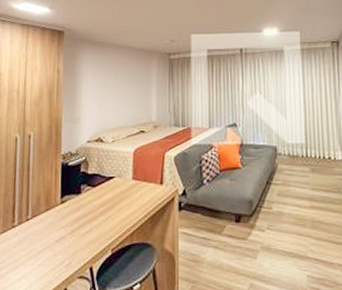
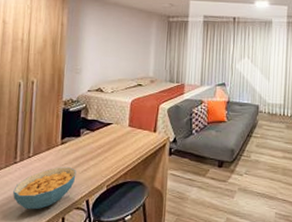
cereal bowl: none [11,229,78,281] -> present [13,167,77,210]

